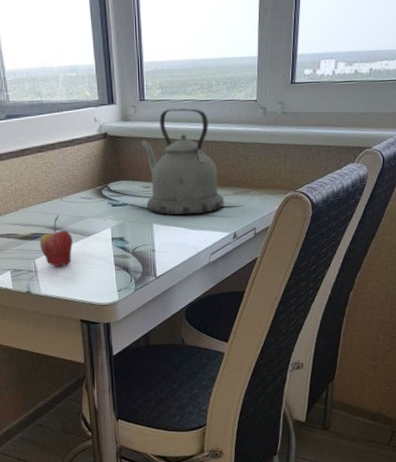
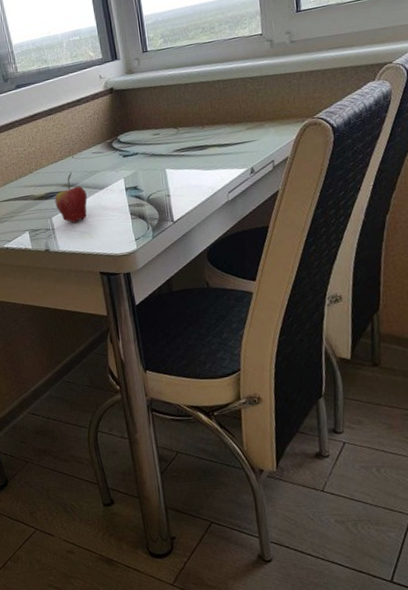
kettle: present [142,108,224,216] -> none [148,51,238,159]

